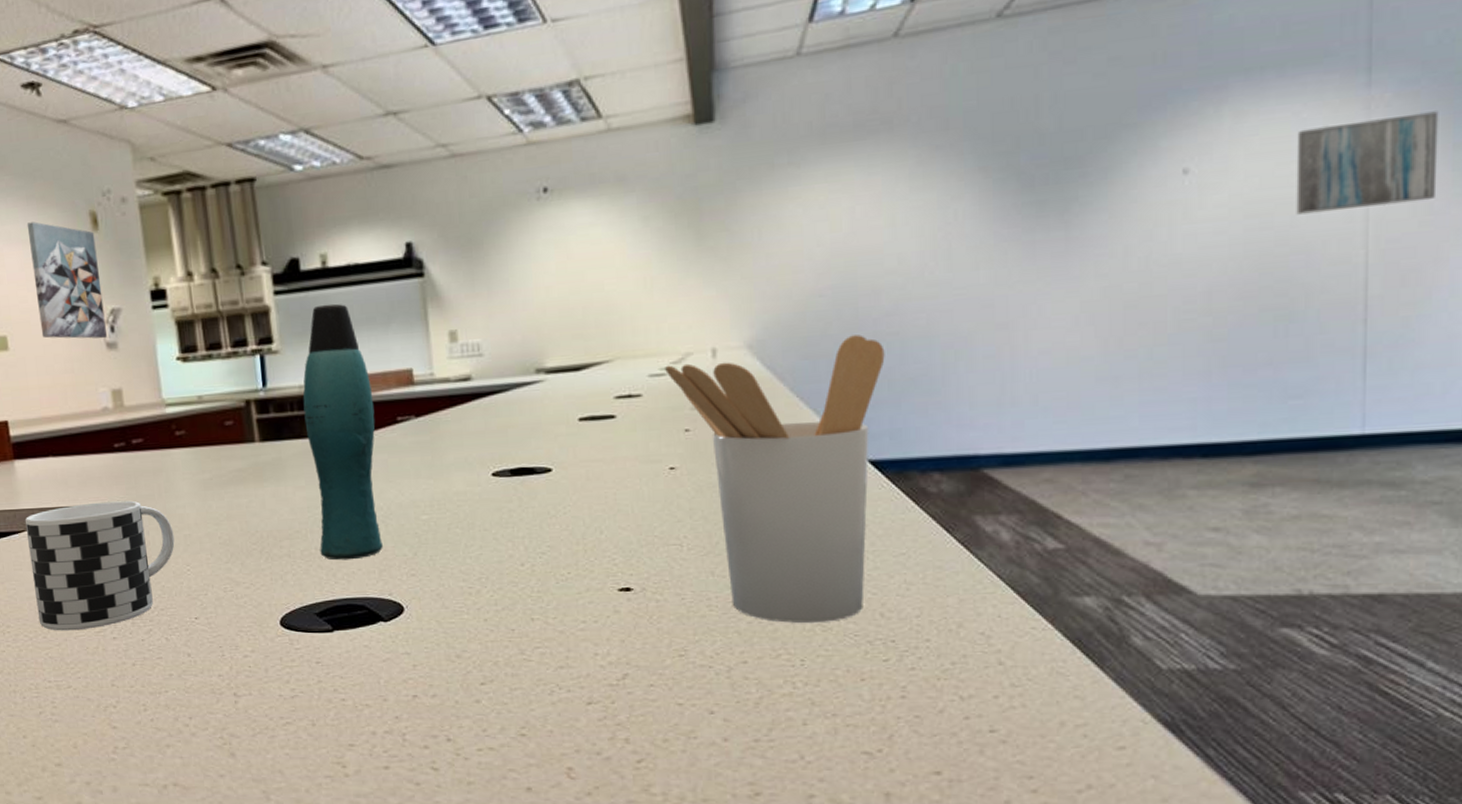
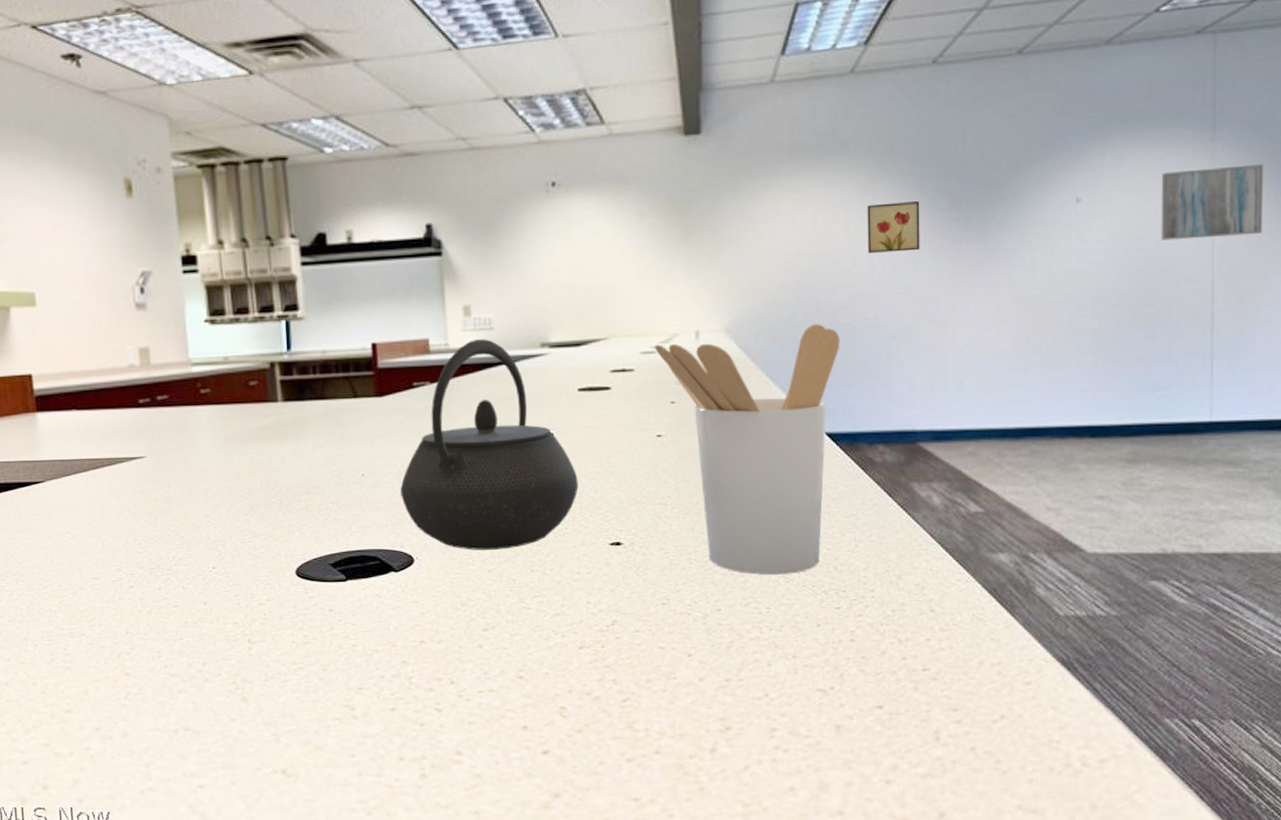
cup: present [24,500,175,631] -> none [44,454,196,580]
wall art: present [27,222,107,339] -> none [60,185,136,299]
bottle: present [303,303,383,561] -> none [325,276,396,514]
kettle: none [387,366,582,598] -> present [400,339,579,550]
wall art: none [916,184,983,249] -> present [867,201,920,253]

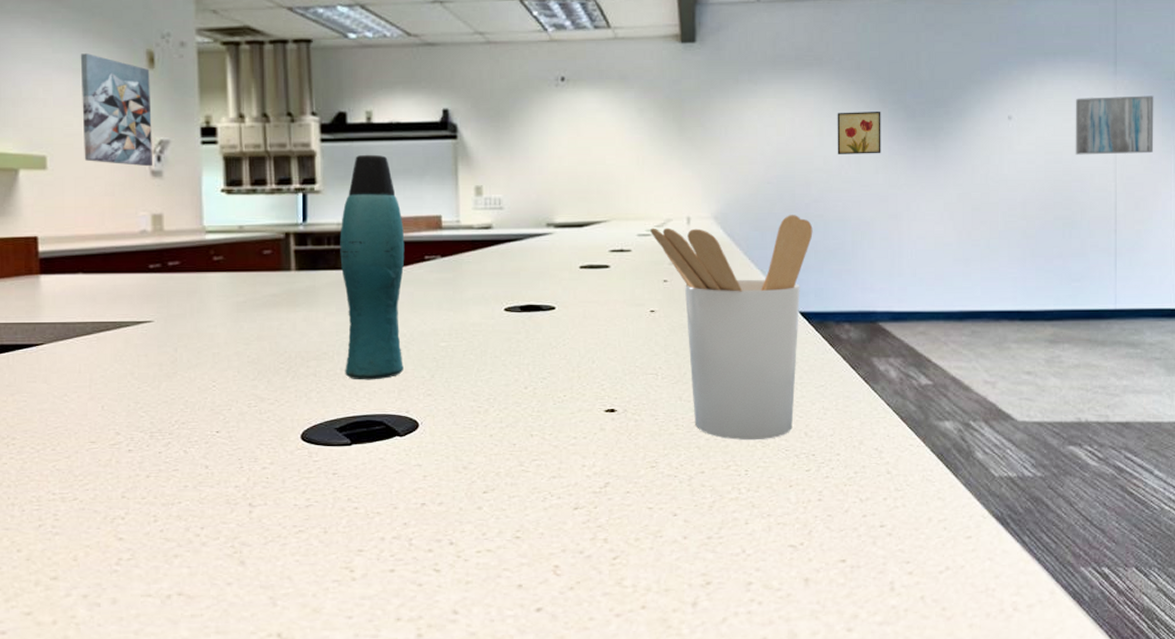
wall art: none [60,185,136,299] -> present [80,53,152,167]
bottle: none [325,276,396,514] -> present [340,154,405,380]
kettle: present [400,339,579,550] -> none [408,218,577,416]

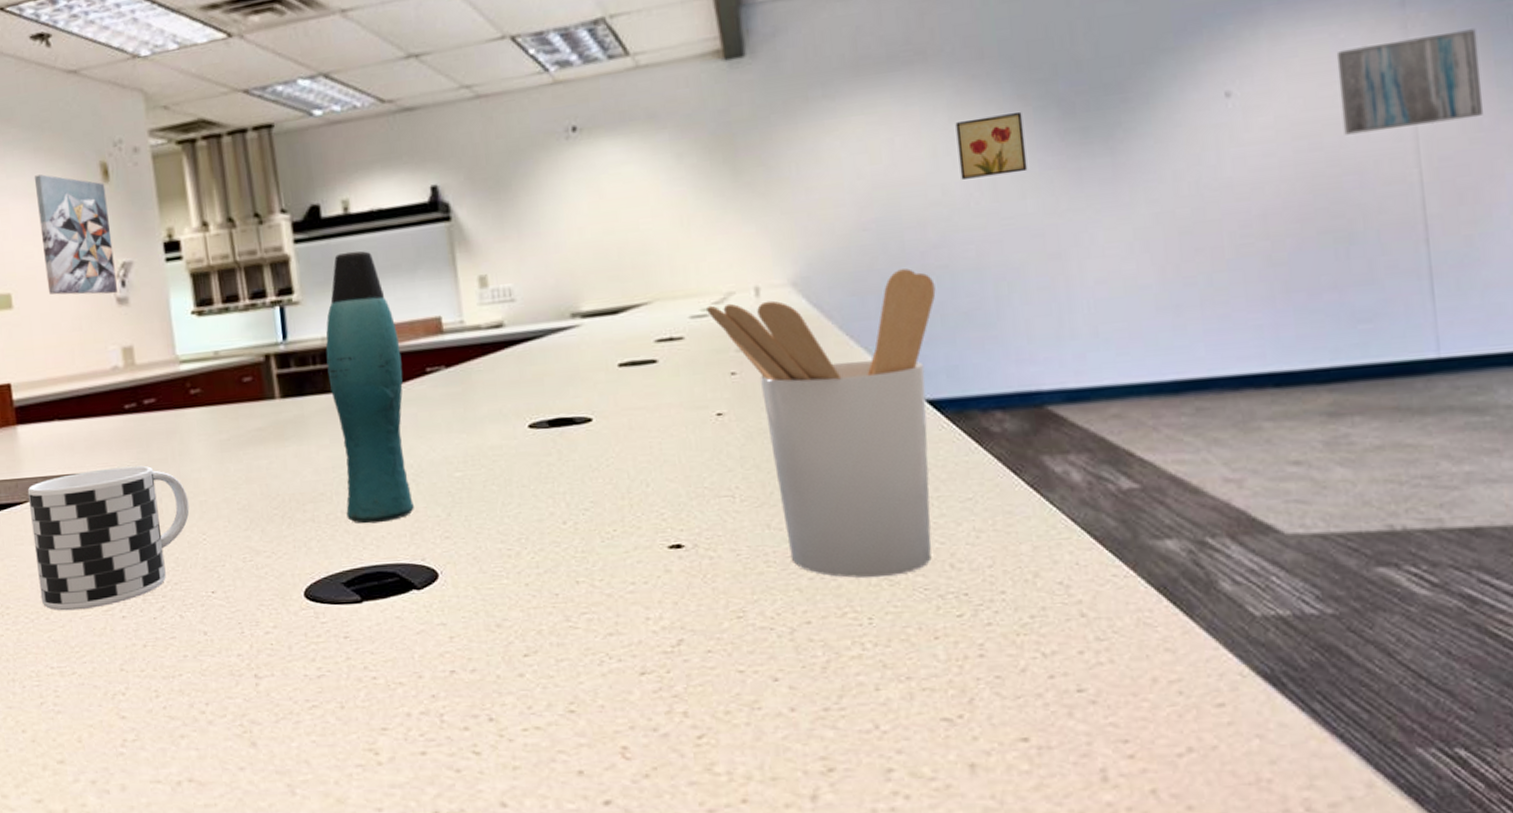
cup: none [45,319,202,443] -> present [27,465,190,611]

